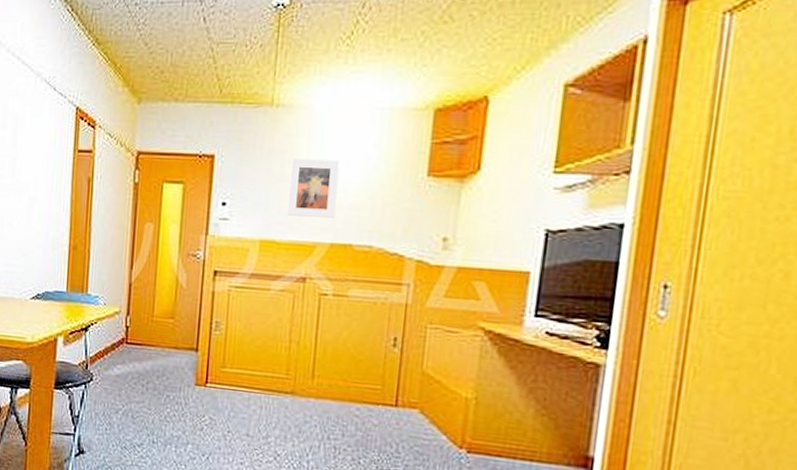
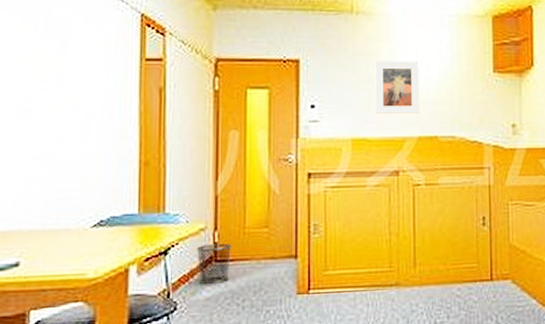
waste bin: none [111,327,141,364] -> present [197,244,231,285]

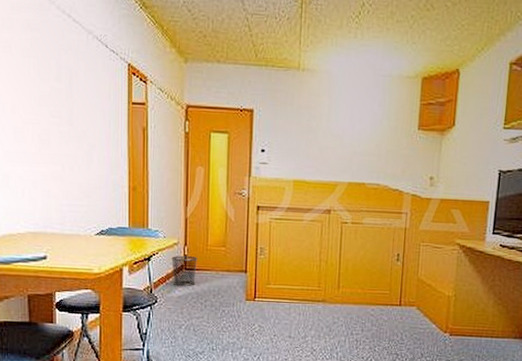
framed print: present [375,61,419,114] -> none [314,114,354,162]

